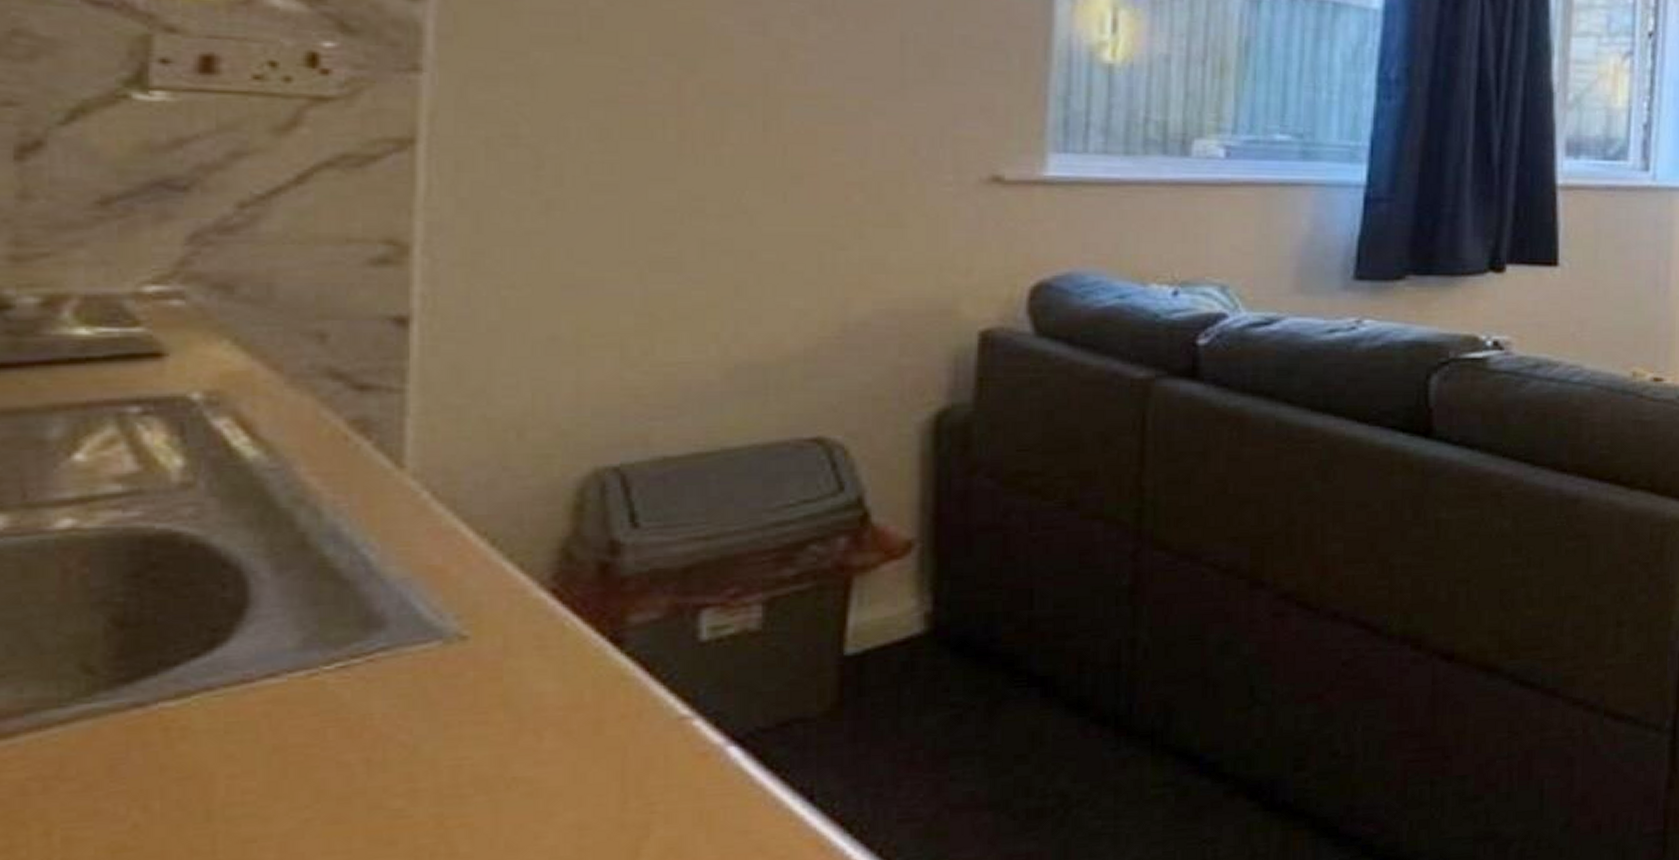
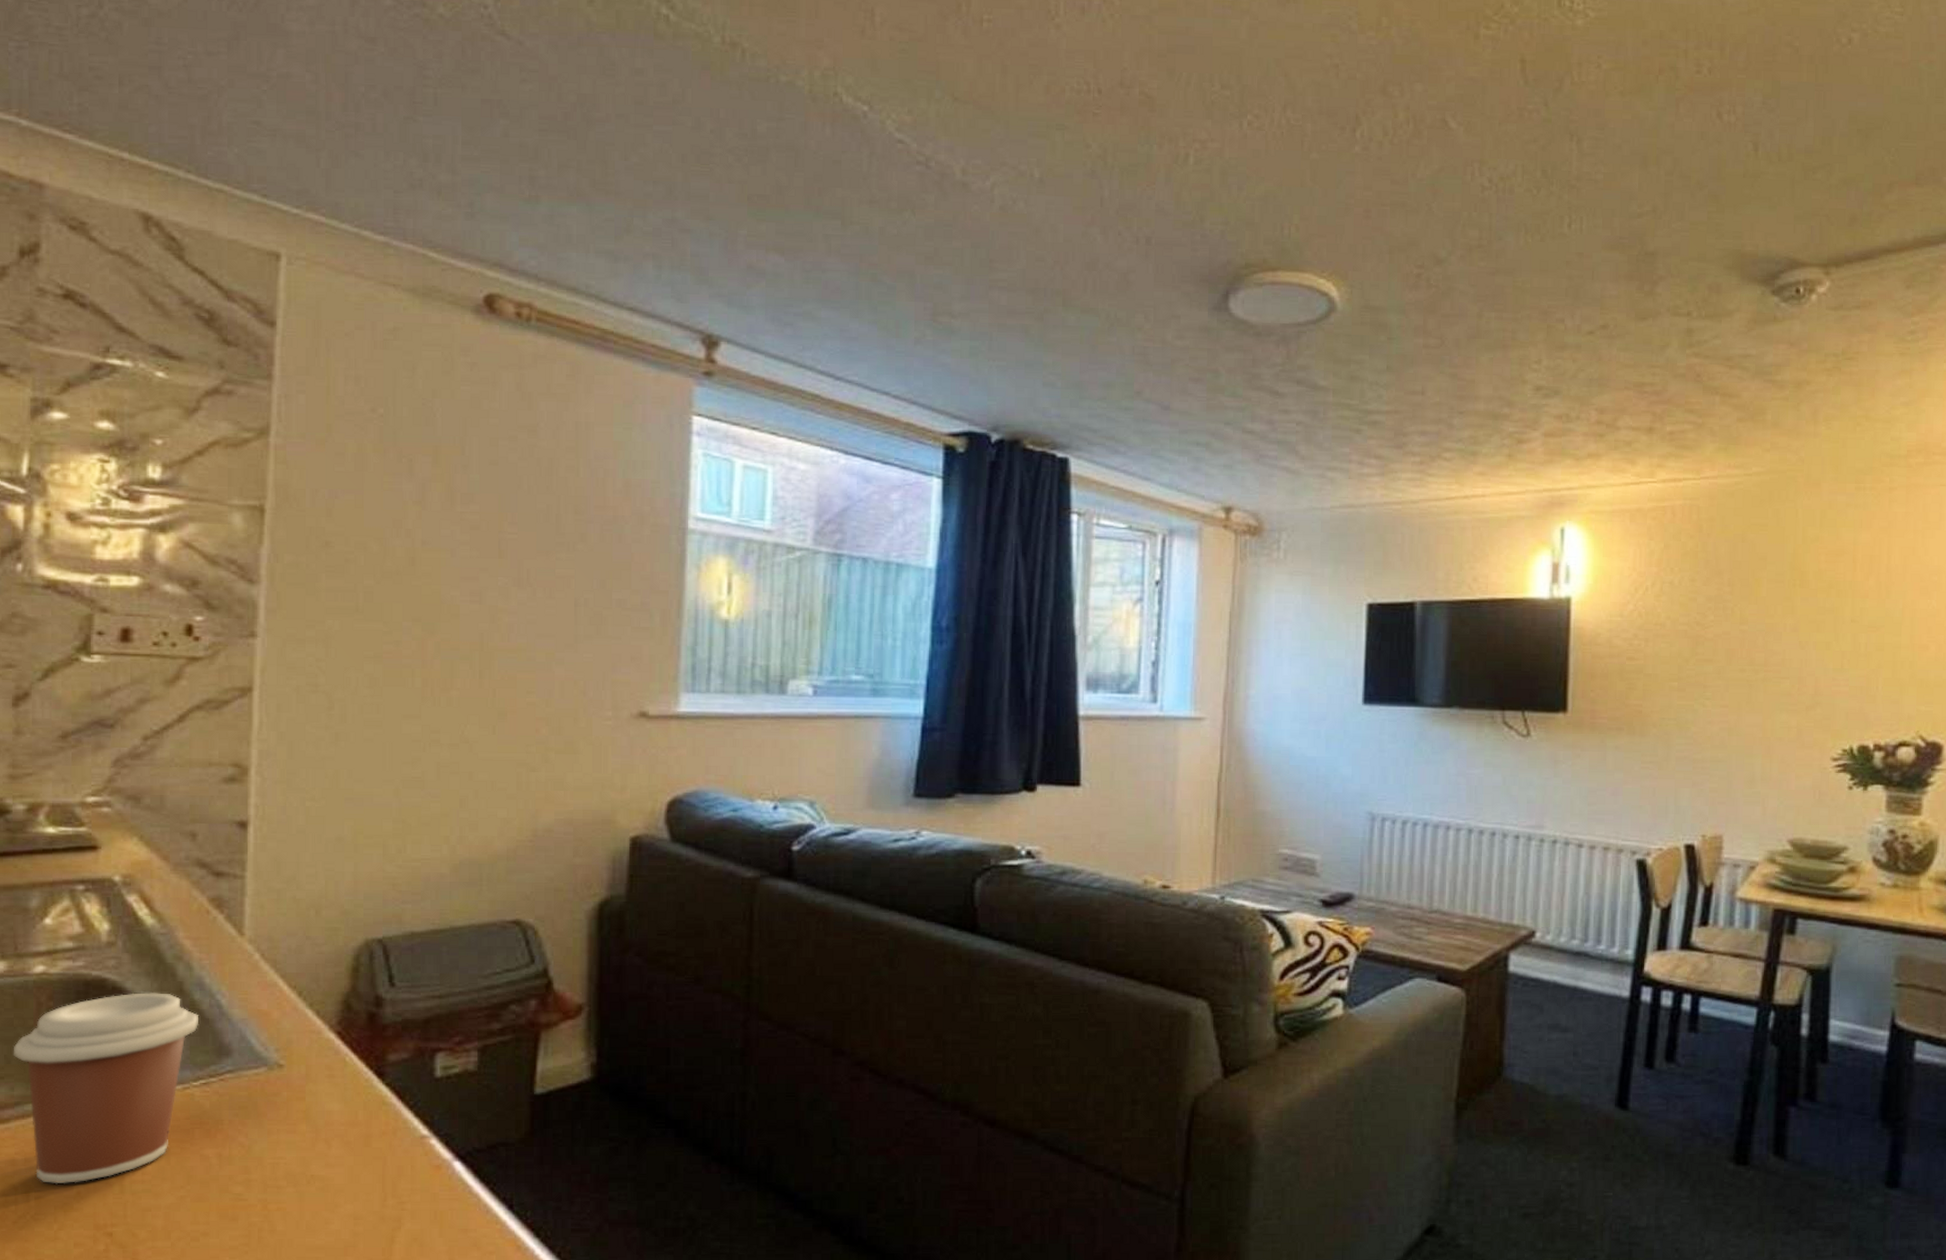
coffee cup: none [20,549,332,817] -> present [13,993,198,1184]

